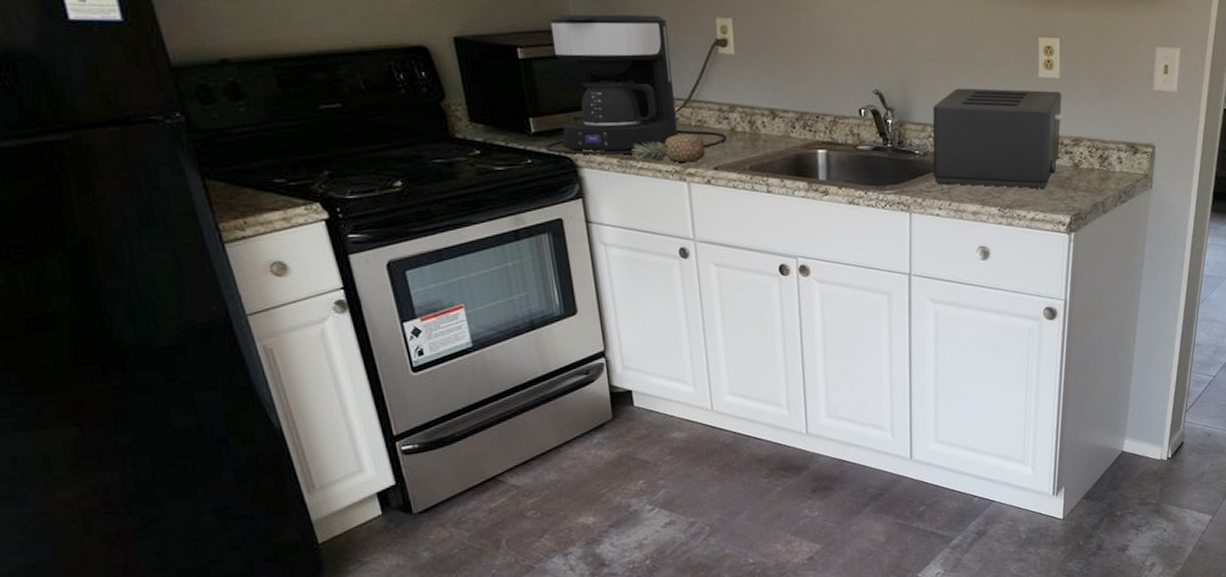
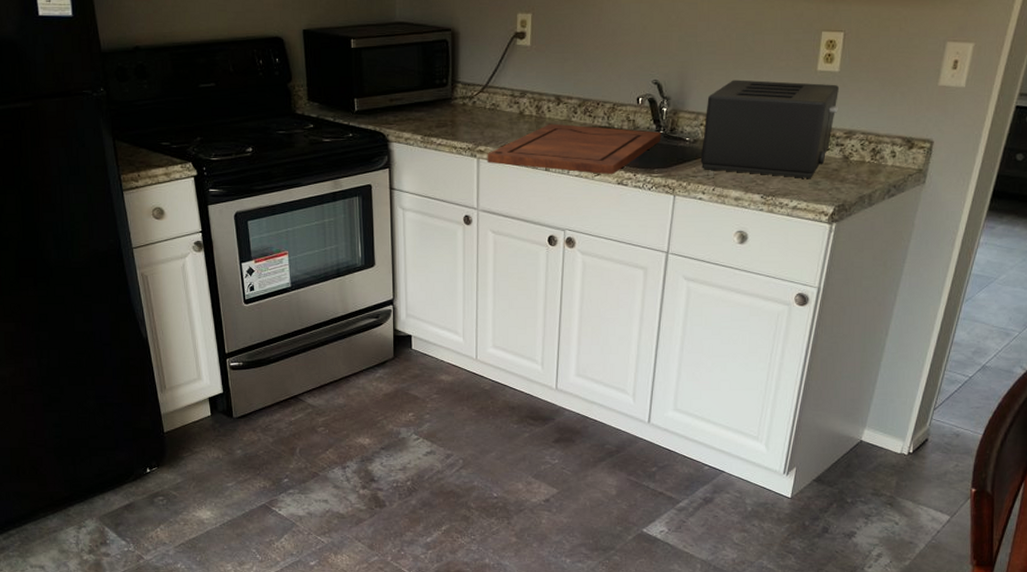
coffee maker: present [544,14,727,156] -> none [364,10,515,133]
fruit: present [632,133,705,163] -> none [433,115,495,141]
cutting board: none [698,140,890,195] -> present [487,123,662,175]

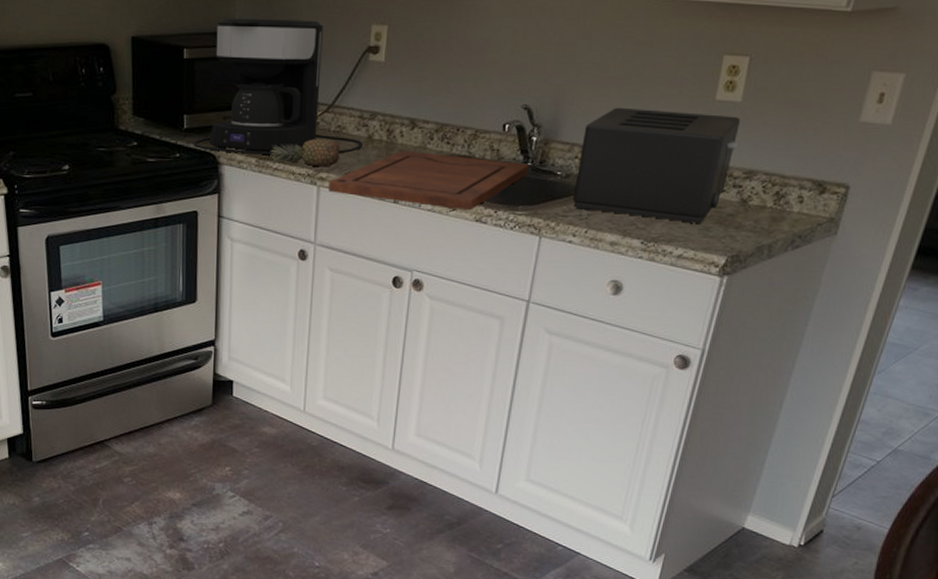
coffee maker: none [364,10,515,133] -> present [193,18,362,156]
fruit: none [433,115,495,141] -> present [269,138,340,167]

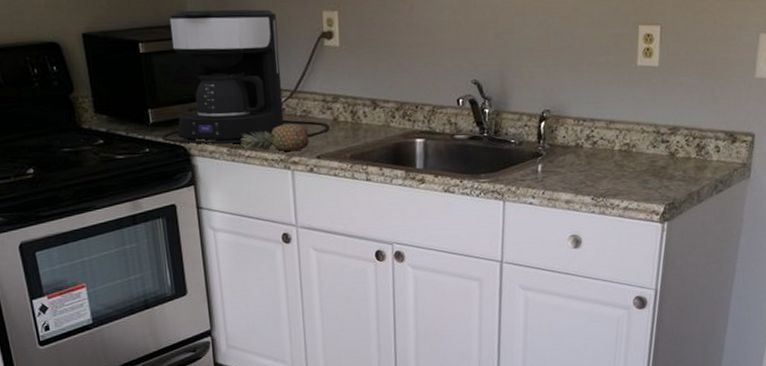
cutting board: present [328,150,529,211] -> none [302,129,486,183]
toaster: present [572,107,740,223] -> none [527,77,661,178]

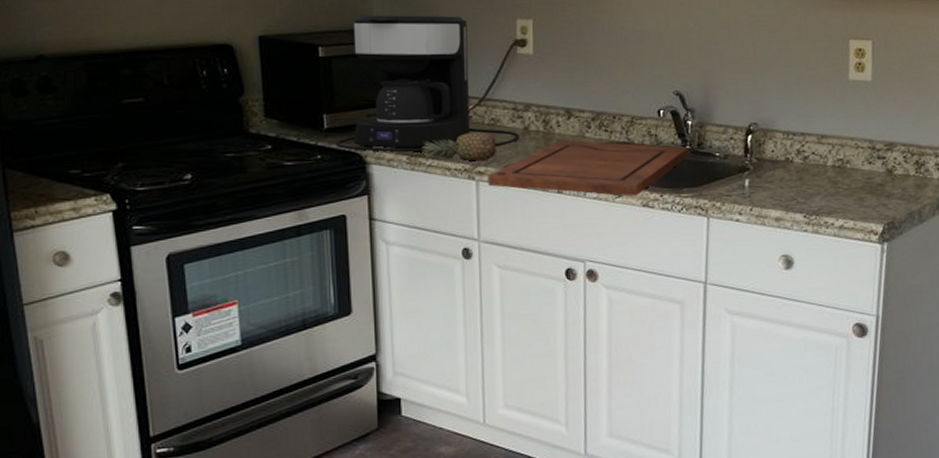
cutting board: none [302,129,486,183] -> present [487,140,689,197]

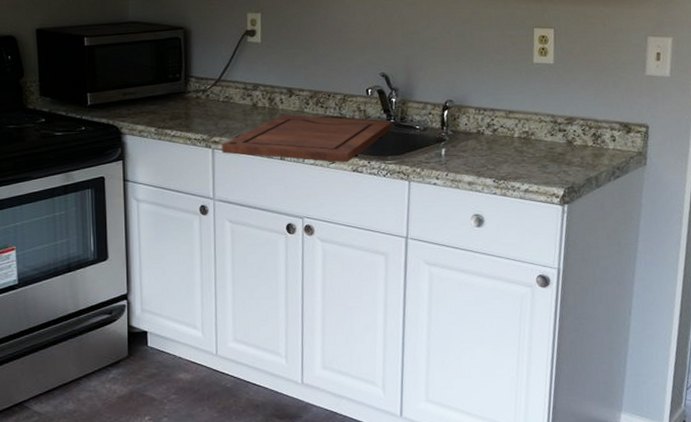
coffee maker: present [335,15,519,153] -> none [97,10,248,125]
fruit: present [422,131,496,162] -> none [167,107,229,133]

